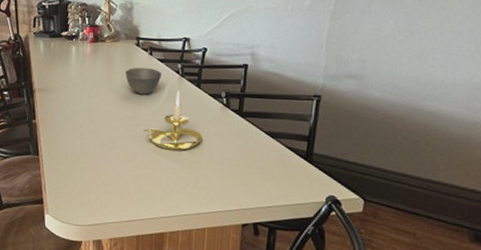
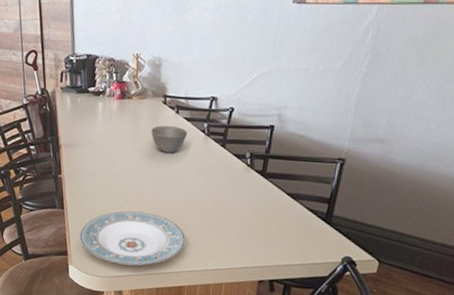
plate: none [55,155,164,213] -> present [79,210,185,266]
candle holder: present [143,90,203,151] -> none [167,149,225,209]

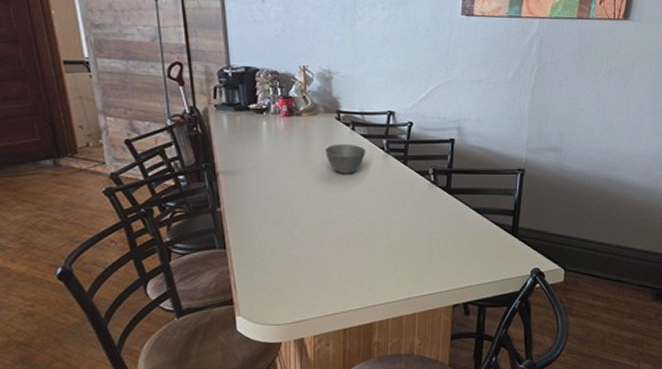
plate: present [79,210,185,266] -> none [248,242,372,307]

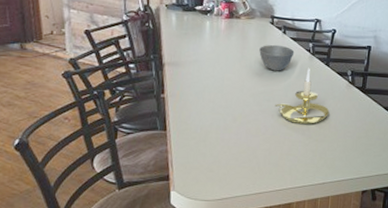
candle holder: none [347,168,411,234] -> present [275,67,330,125]

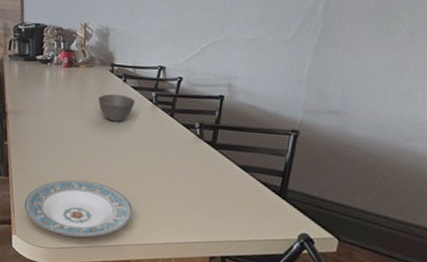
plate: none [183,129,293,186] -> present [24,180,133,237]
candle holder: present [275,67,330,125] -> none [114,118,174,180]

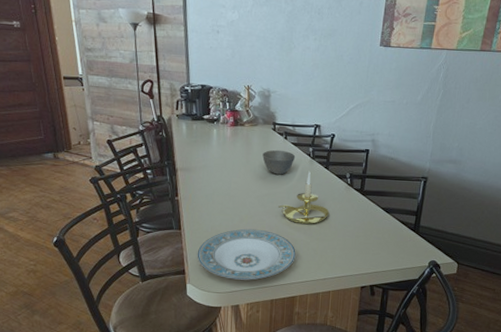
candle holder: none [114,118,174,180] -> present [278,171,330,225]

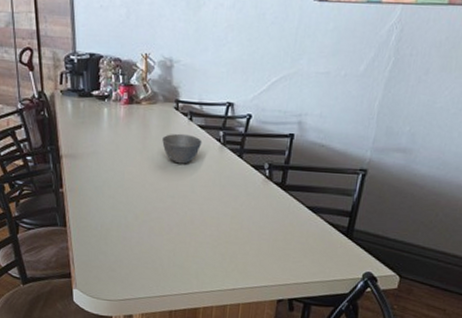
plate: present [197,229,296,280] -> none [84,227,200,287]
candle holder: present [278,171,330,225] -> none [180,160,242,225]

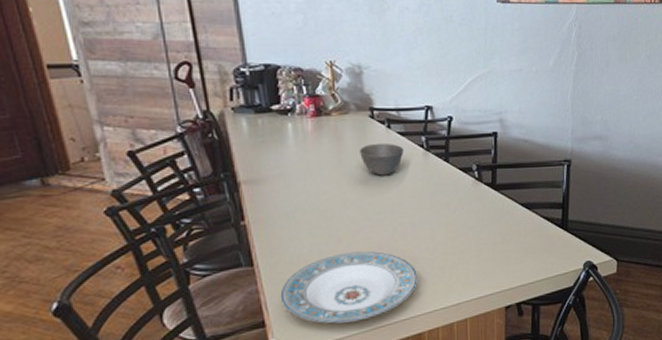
plate: none [84,227,200,287] -> present [280,251,418,324]

